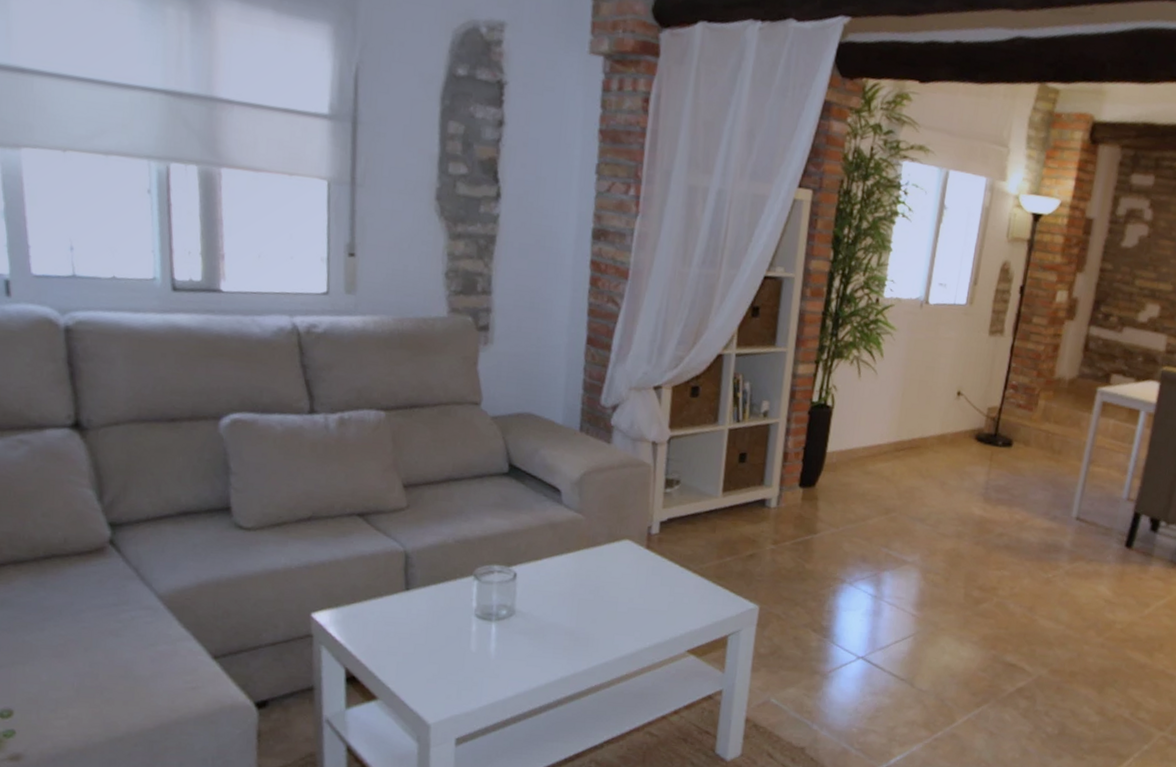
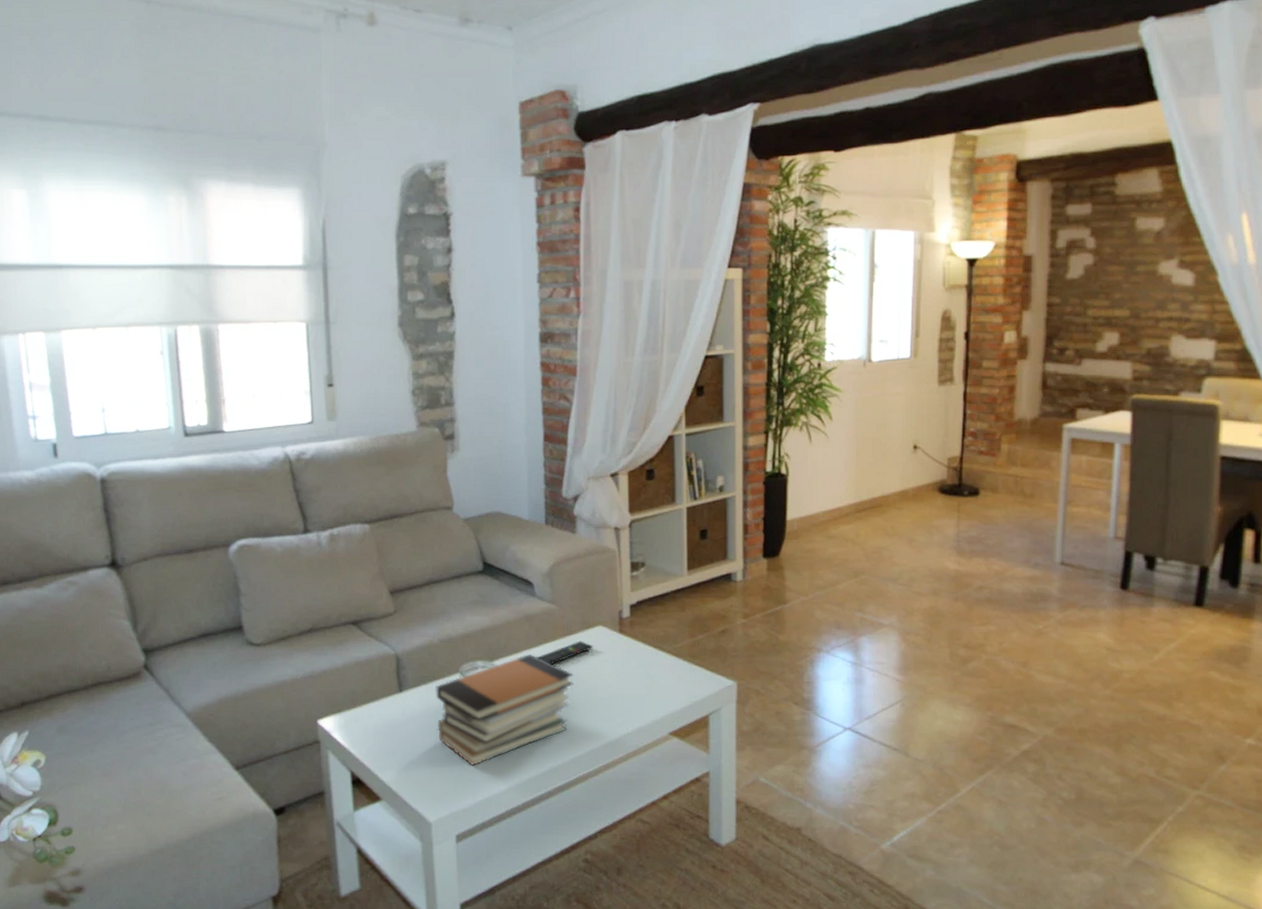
book stack: none [444,561,595,670] -> present [436,653,573,766]
remote control: none [557,553,618,575] -> present [536,641,593,664]

